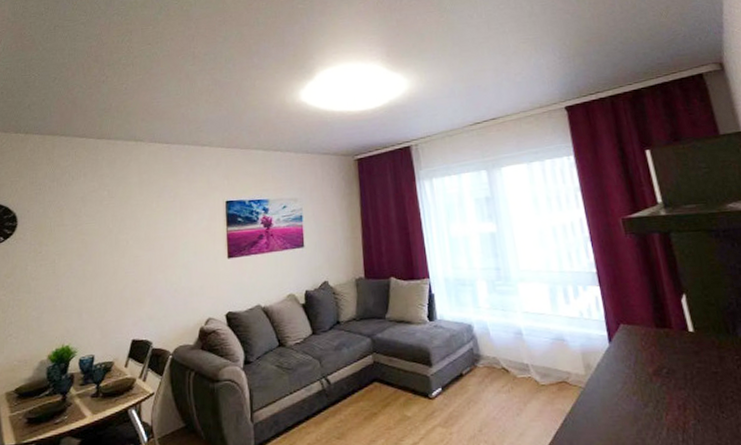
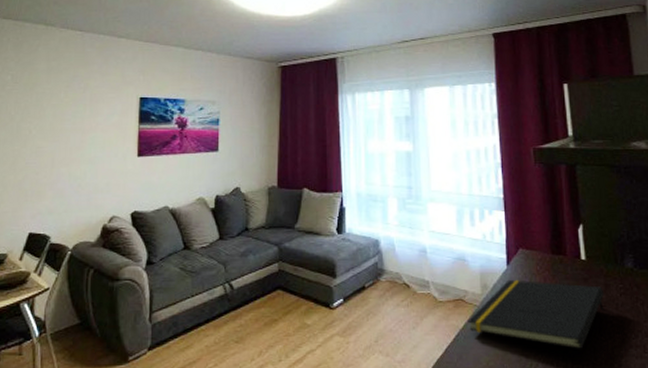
notepad: none [574,357,722,430] -> present [467,279,605,350]

